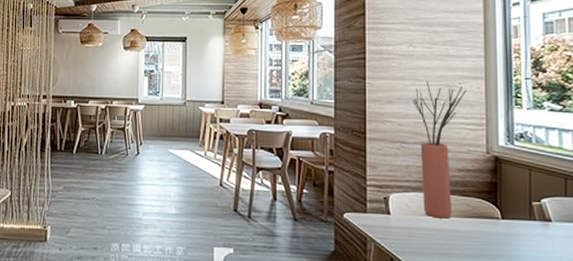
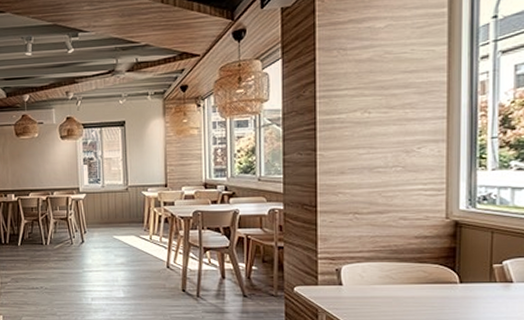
vase: present [413,81,466,219] -> none [367,148,426,286]

